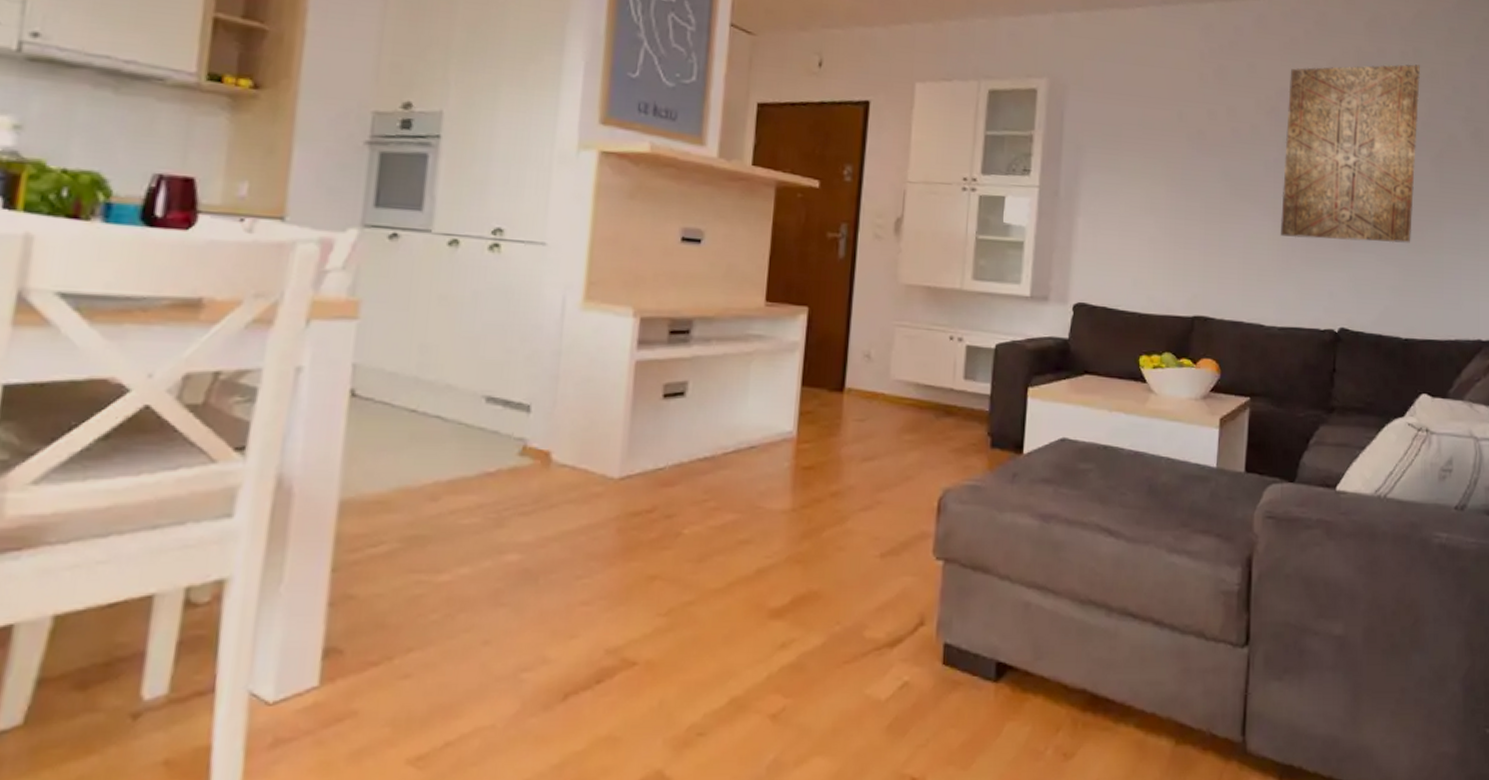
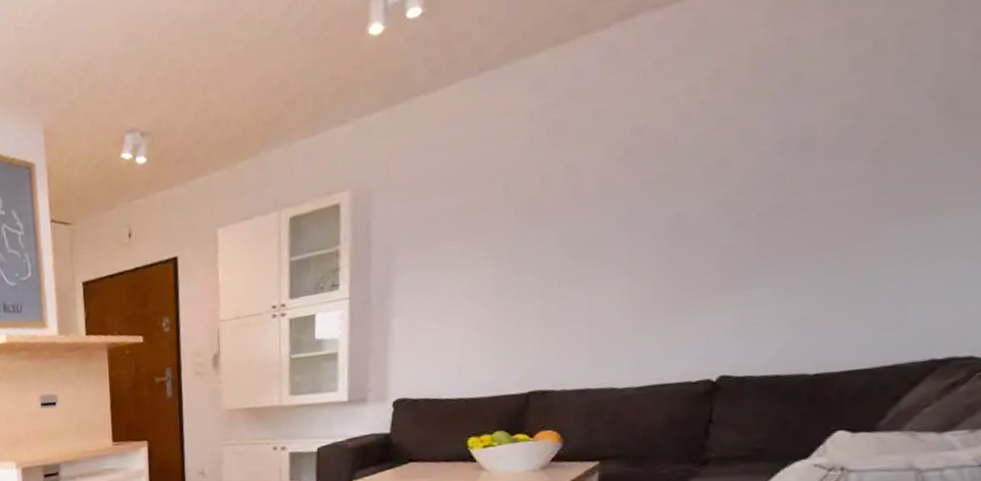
wall art: present [1281,64,1421,243] -> none [639,40,857,291]

